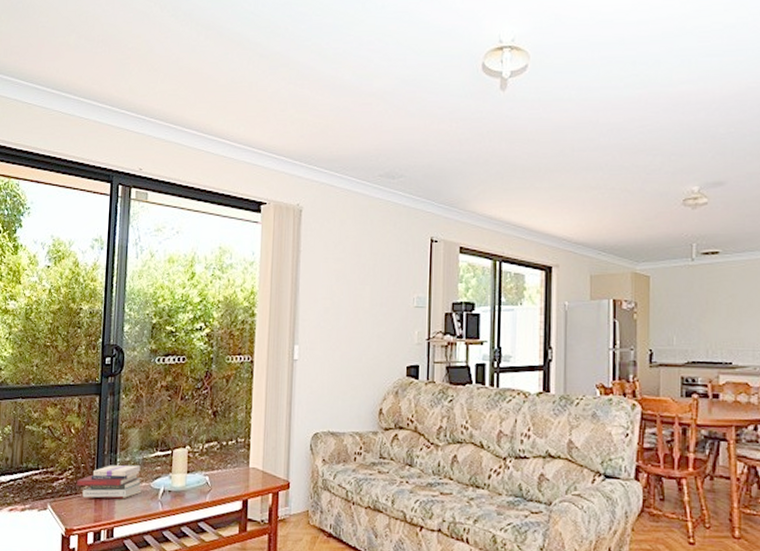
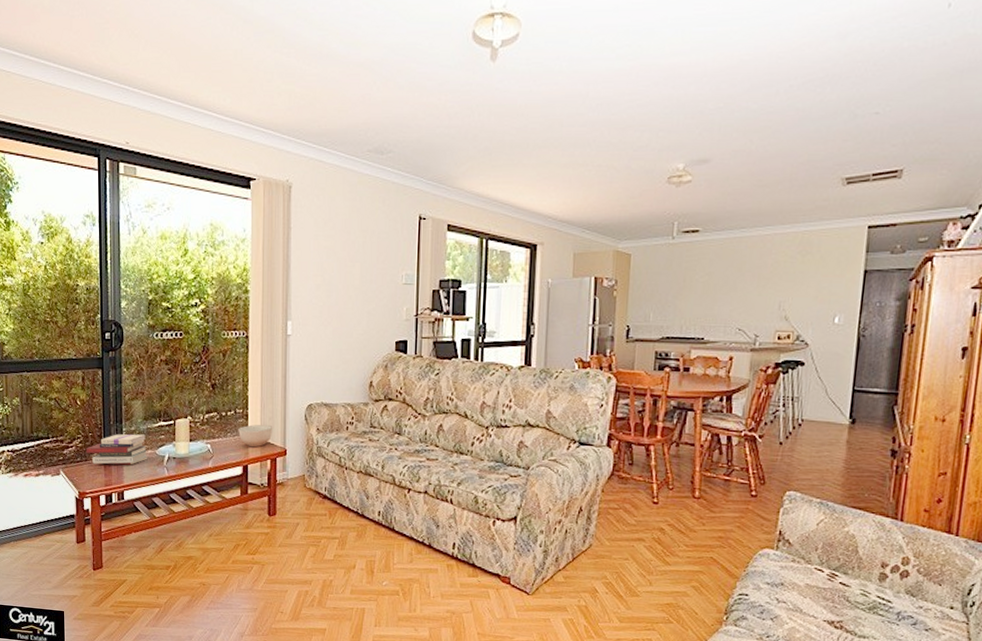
bowl: none [239,454,276,480] -> present [238,424,273,448]

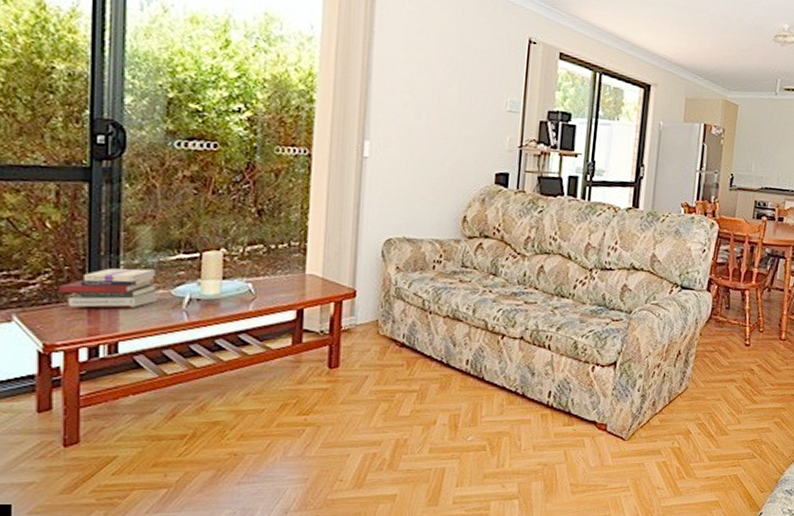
bowl: present [238,424,273,448] -> none [292,260,340,288]

